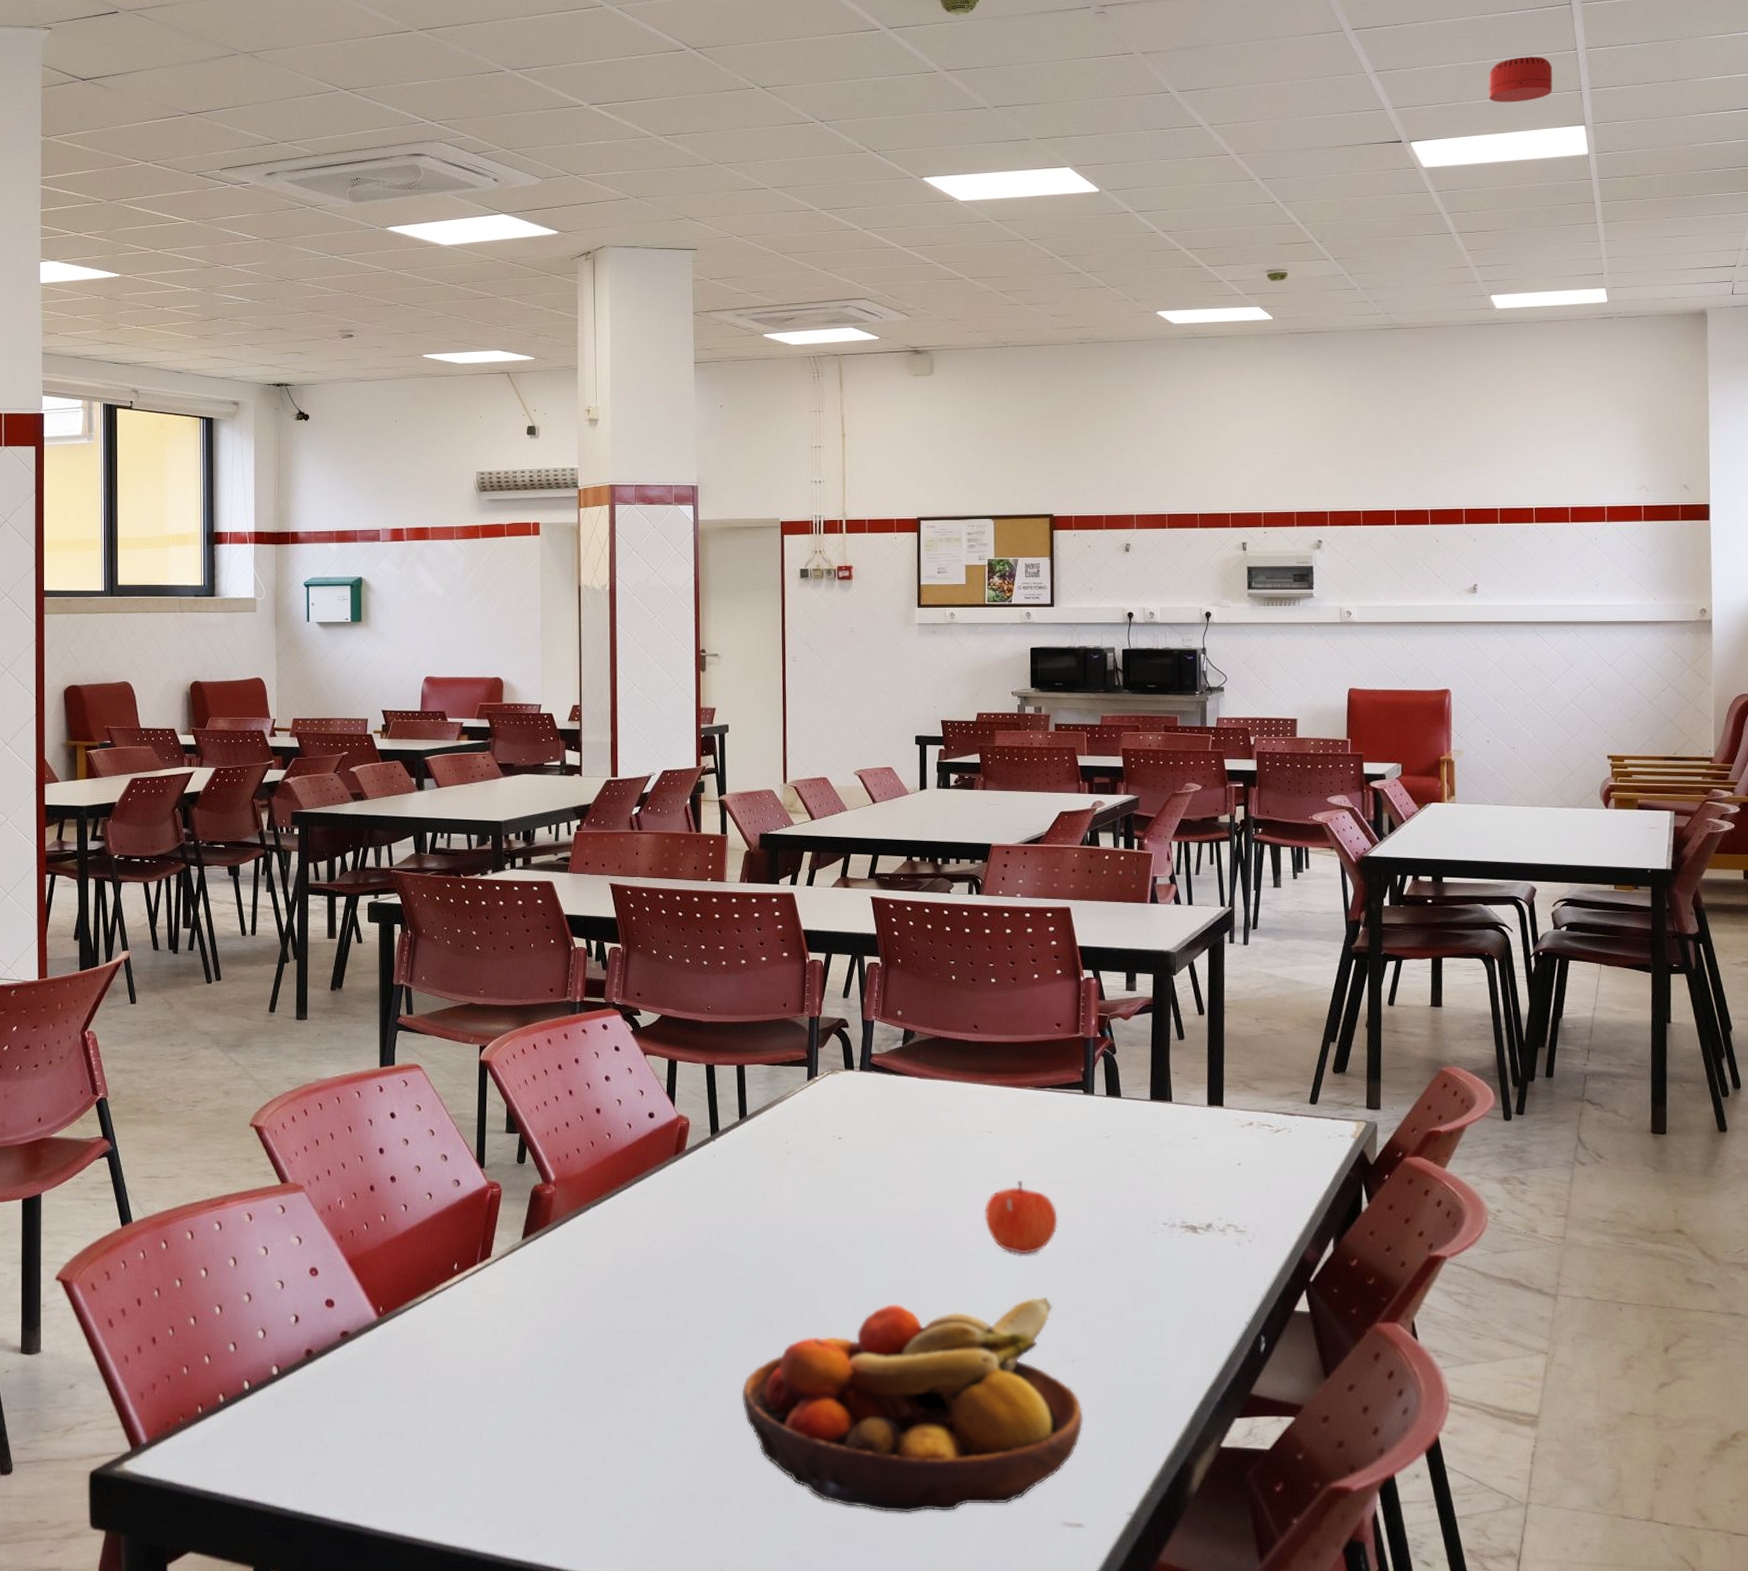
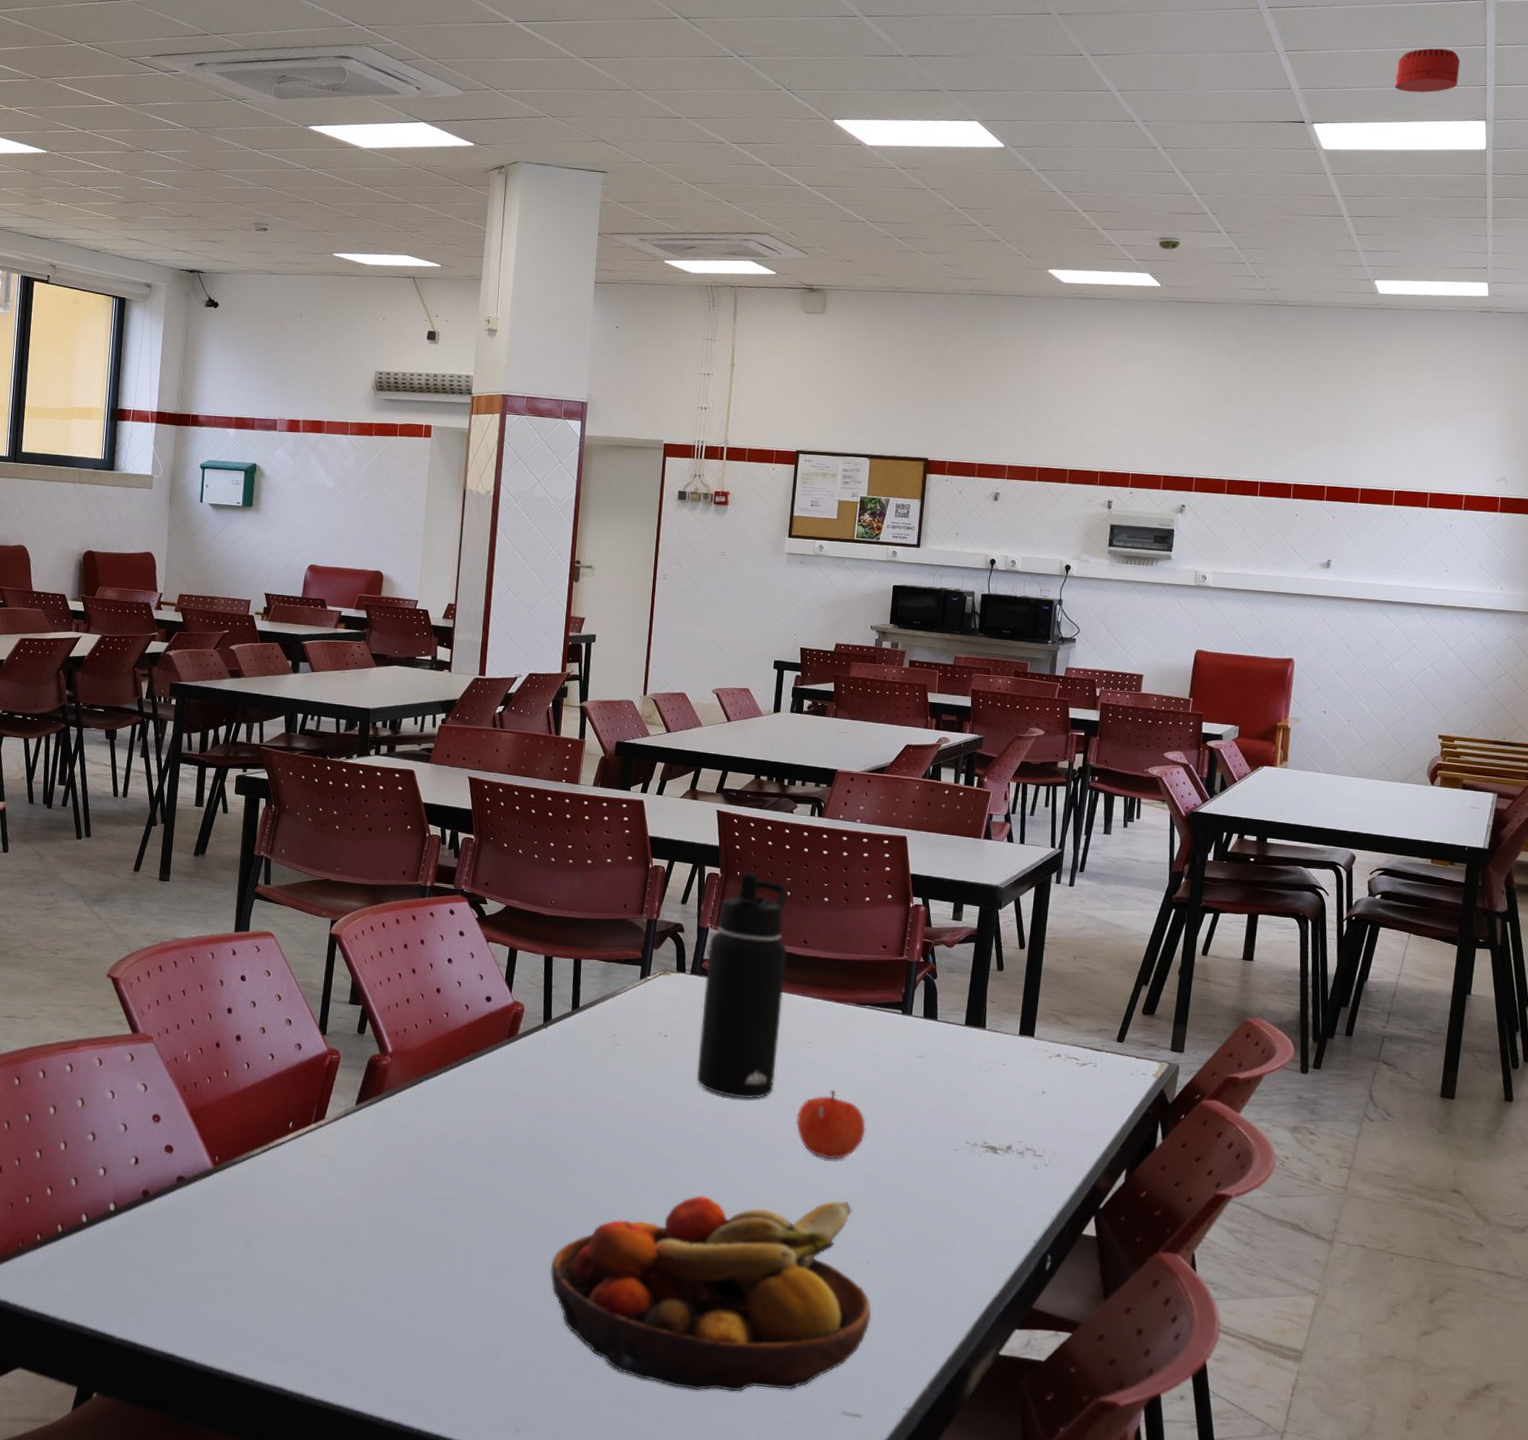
water bottle: none [875,958,958,1197] -> present [696,871,788,1099]

